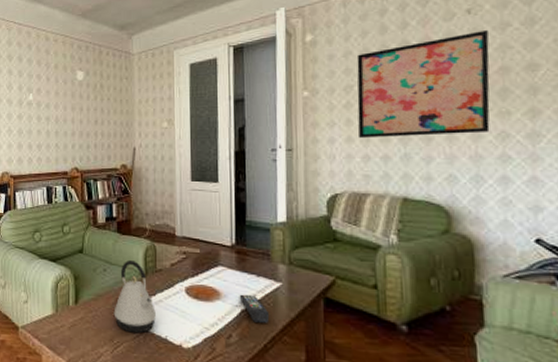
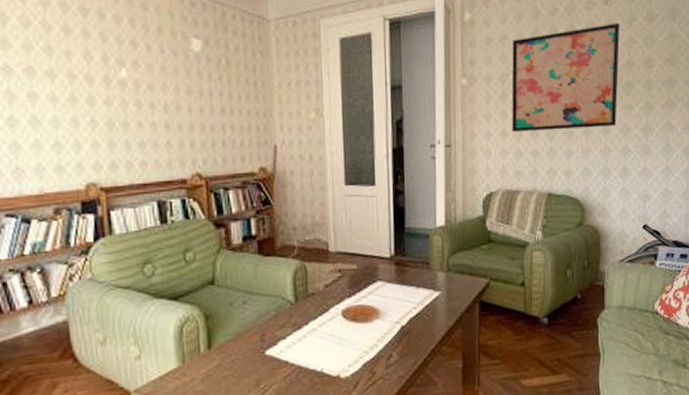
kettle: present [113,259,156,333] -> none [258,285,309,372]
remote control: present [239,294,270,323] -> none [399,308,429,337]

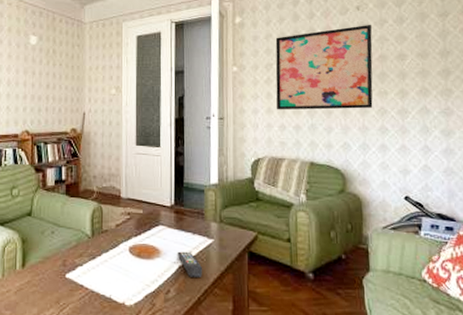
remote control: none [399,308,429,337] -> present [177,251,203,277]

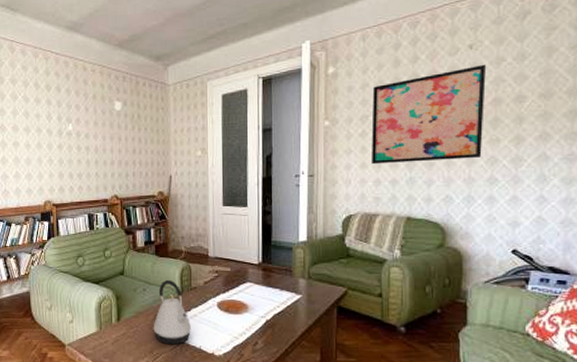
kettle: none [60,221,101,294] -> present [153,279,191,345]
remote control: present [177,251,203,277] -> none [264,306,291,331]

